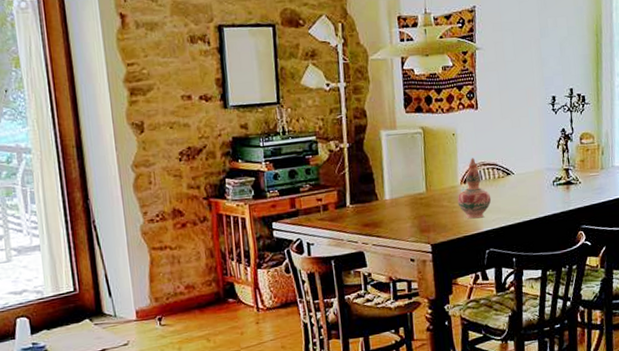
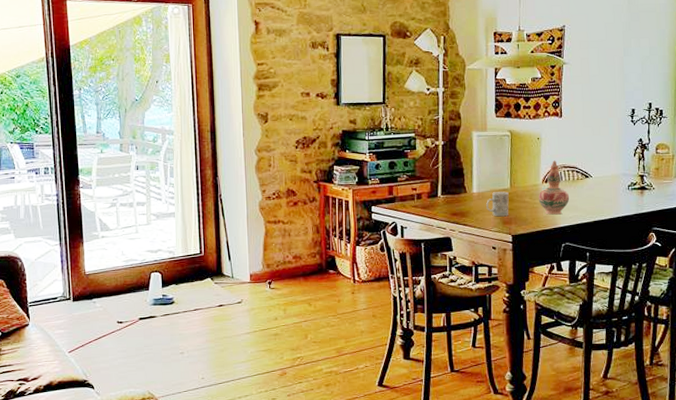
mug: none [400,196,426,225] -> present [486,191,509,217]

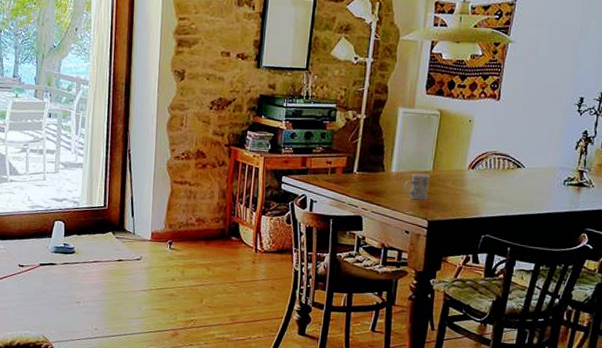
decorative vase: present [538,160,570,215] -> none [462,146,497,204]

